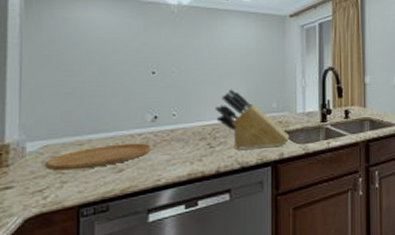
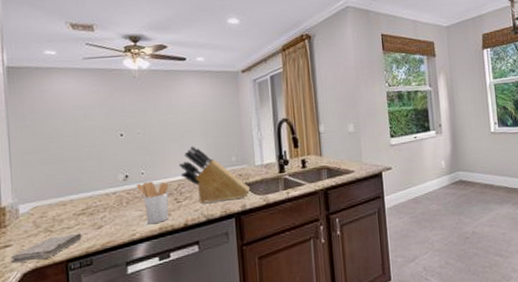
washcloth: none [10,176,99,208] -> present [10,233,82,264]
cutting board: present [44,143,152,171] -> none [35,201,125,230]
utensil holder: none [165,123,203,170] -> present [136,181,170,224]

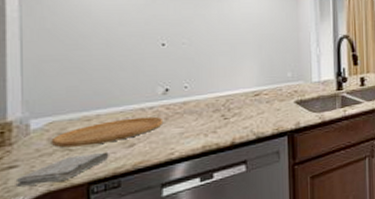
cutting board: none [35,201,125,230] -> present [51,116,164,148]
utensil holder: present [136,181,170,224] -> none [177,95,217,143]
knife block: present [179,146,251,204] -> none [228,59,306,121]

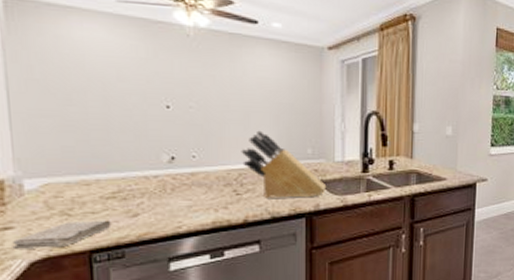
cutting board: present [51,116,164,148] -> none [47,186,170,212]
knife block: none [228,59,306,121] -> present [241,130,327,199]

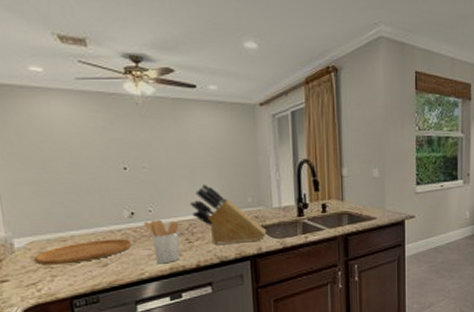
washcloth: present [11,220,111,250] -> none [8,270,86,300]
cutting board: none [47,186,170,212] -> present [33,238,132,266]
utensil holder: none [184,167,228,217] -> present [143,219,180,264]

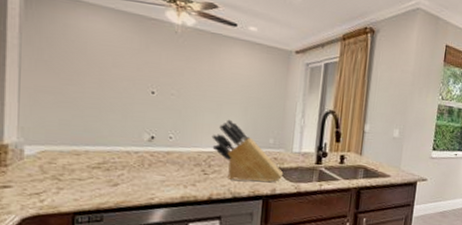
cutting board: present [33,238,132,266] -> none [42,158,147,179]
utensil holder: present [143,219,180,264] -> none [161,147,199,192]

